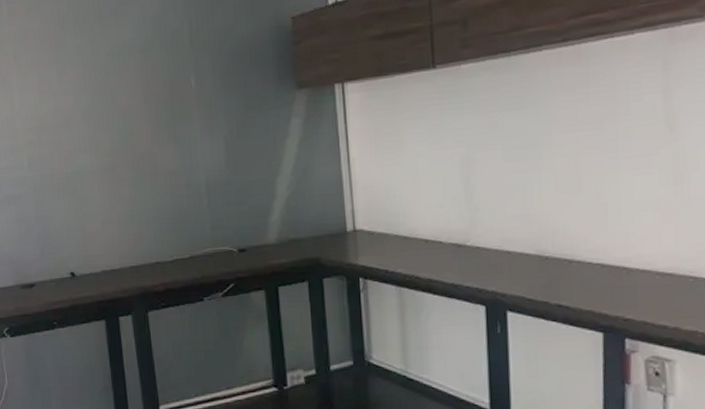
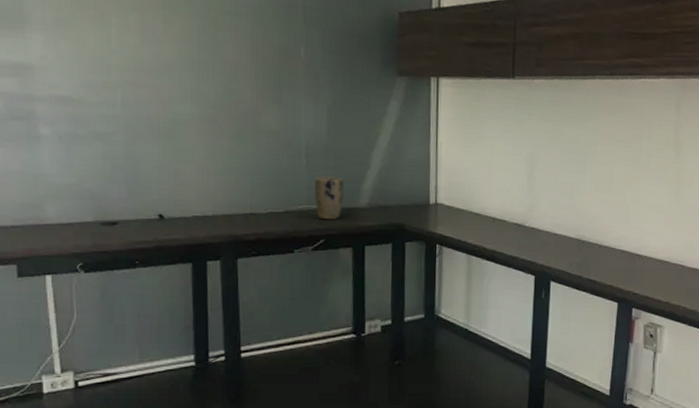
plant pot: none [218,213,250,262] -> present [315,176,343,220]

